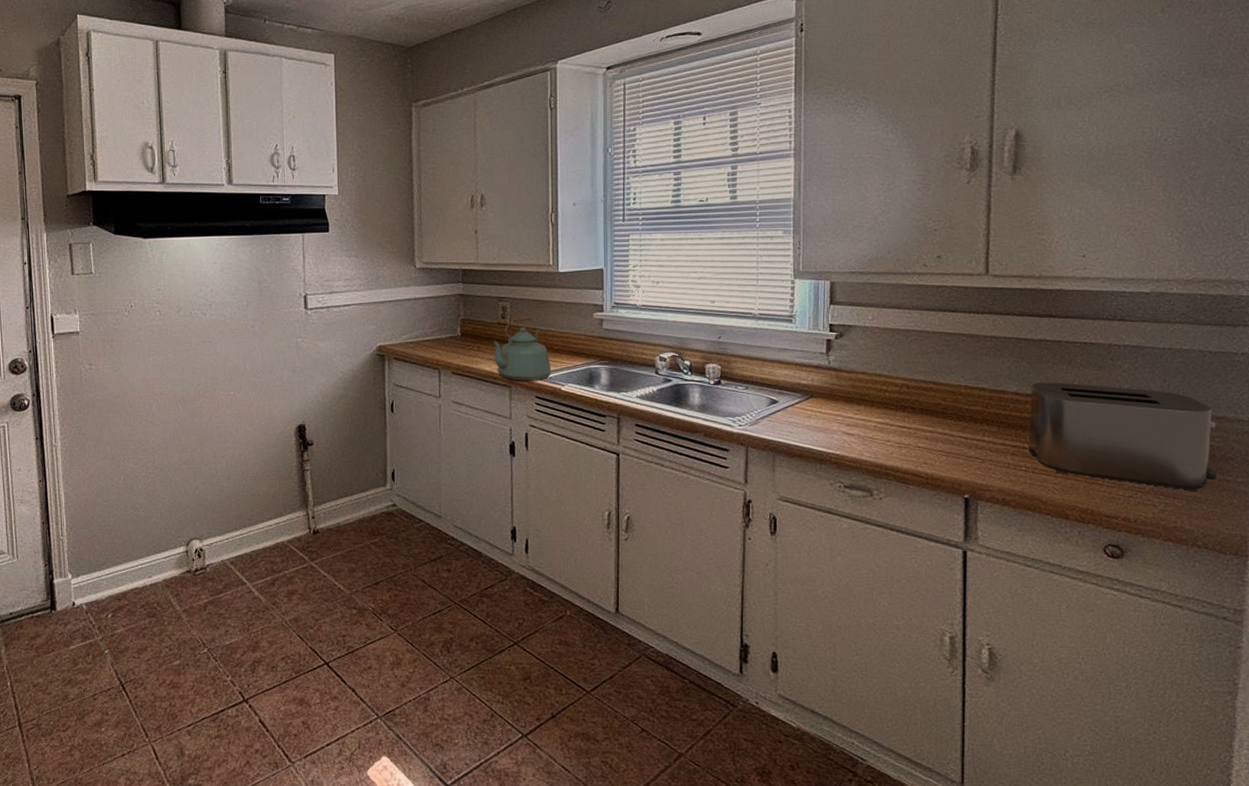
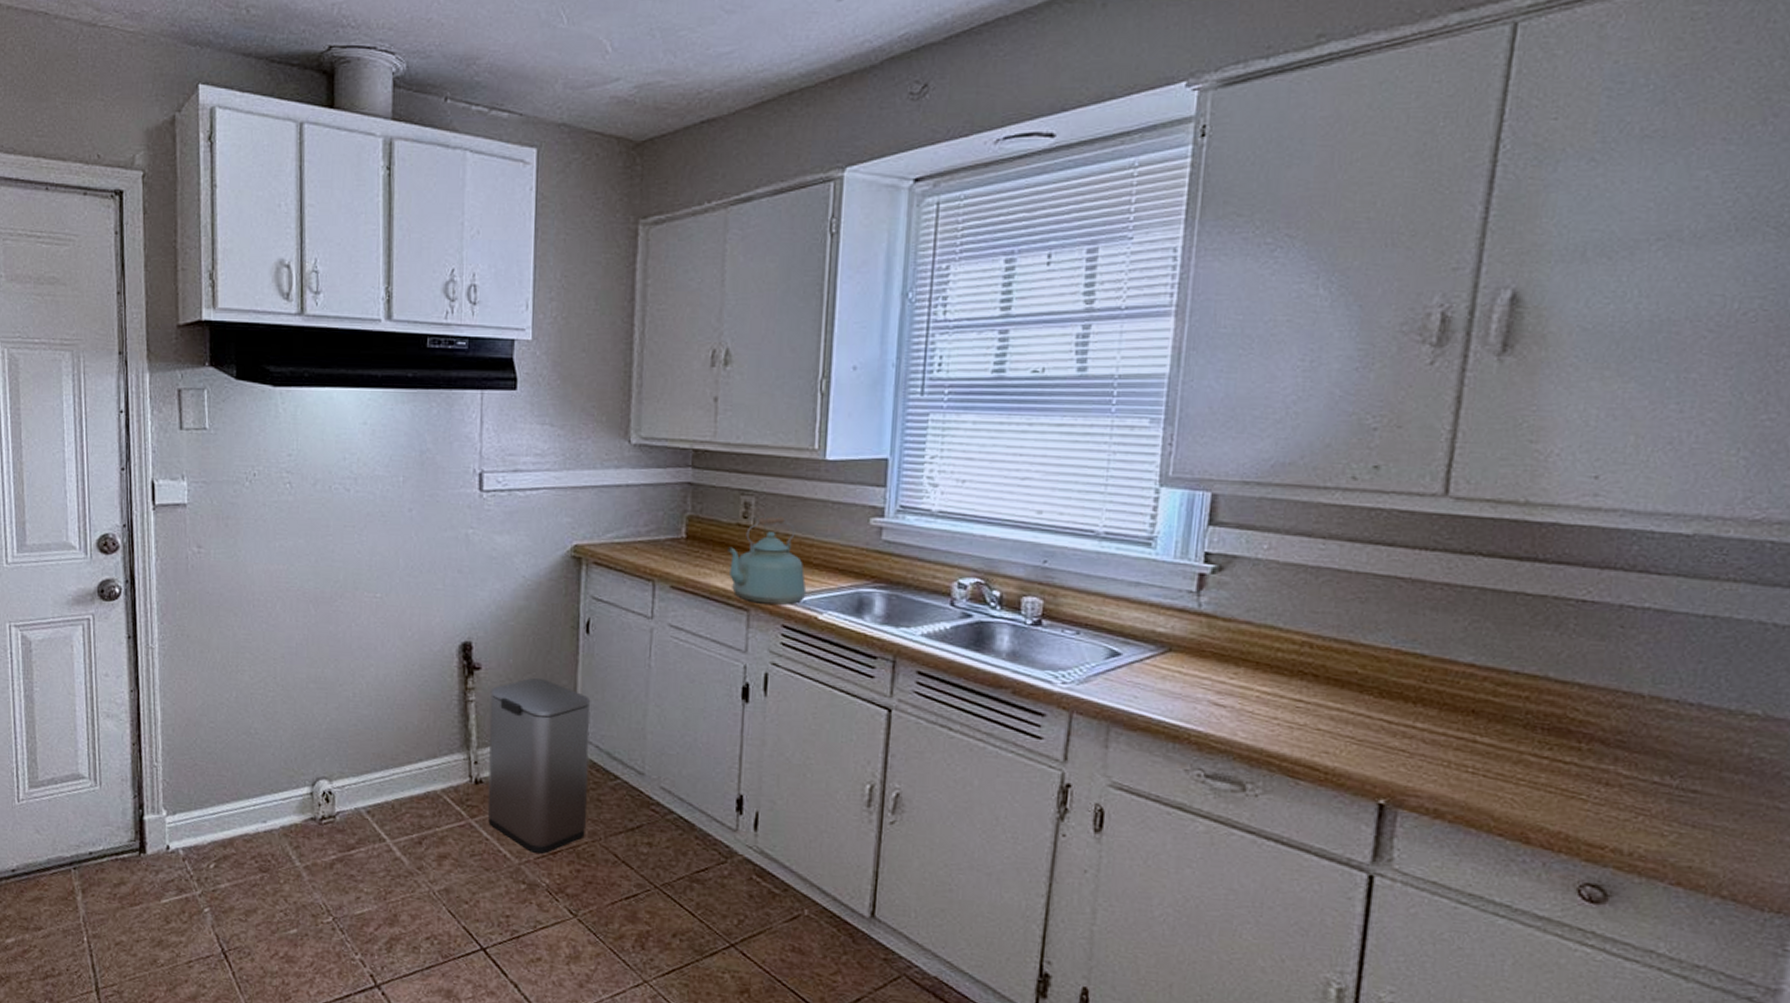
pedal bin: none [321,449,399,584] -> present [487,678,591,854]
toaster: present [1028,382,1217,492] -> none [1480,652,1771,821]

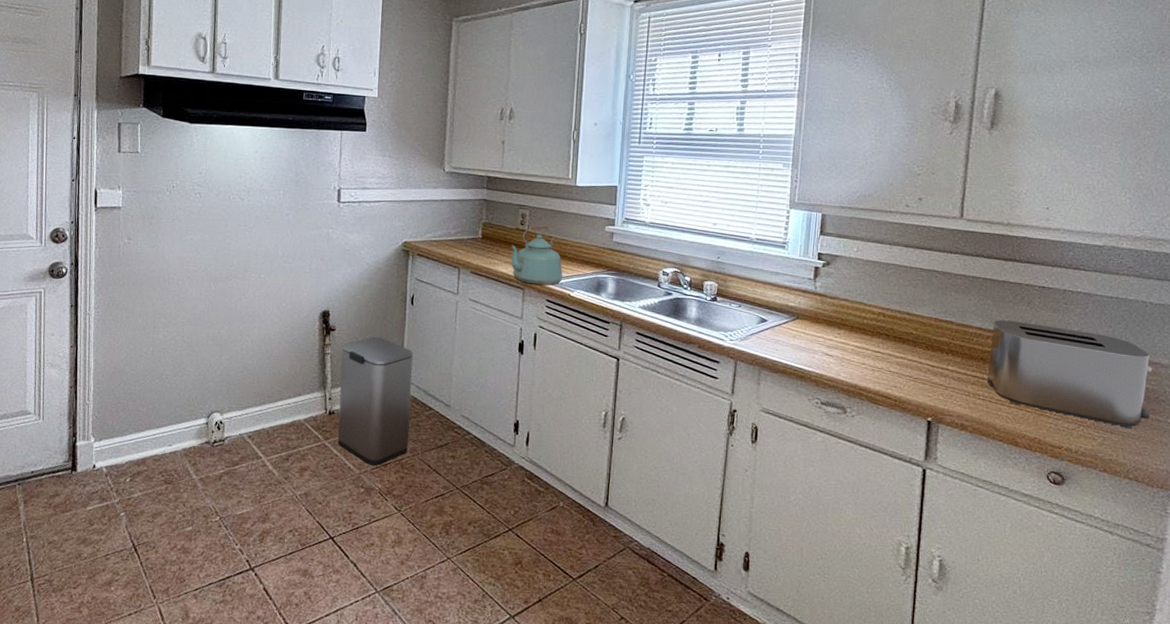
toaster: none [1480,652,1771,821] -> present [987,320,1152,429]

